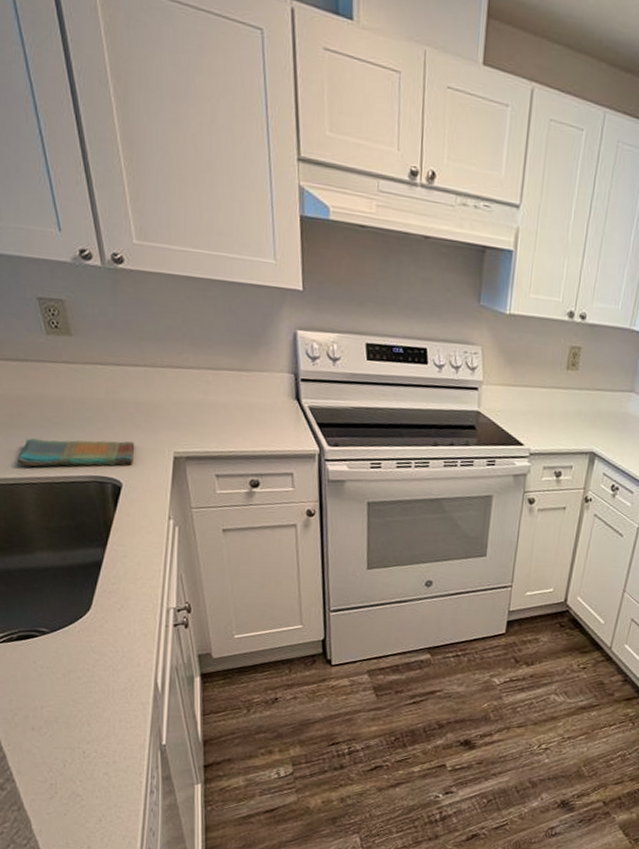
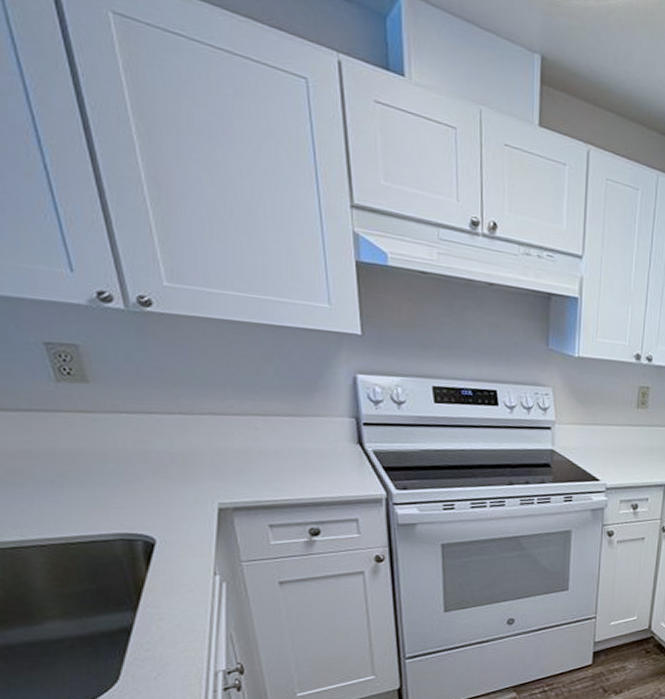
dish towel: present [16,438,135,467] -> none [18,493,171,528]

